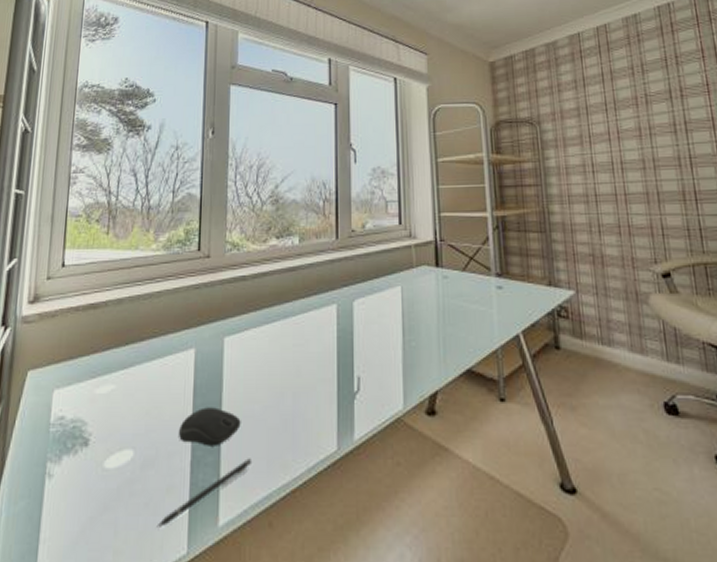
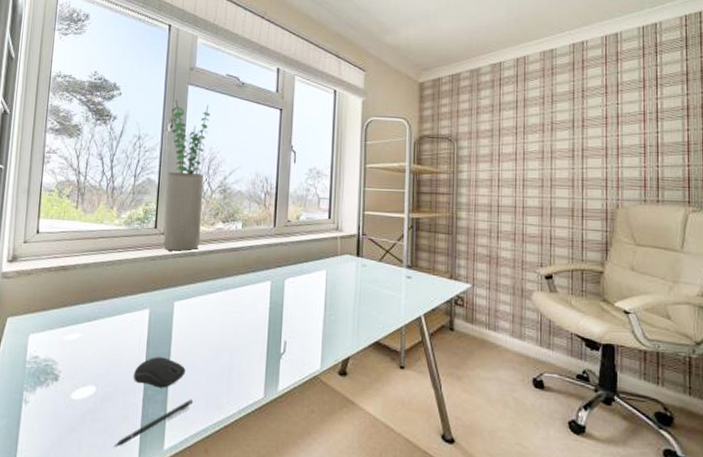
vase: none [208,101,256,276] -> present [163,99,210,252]

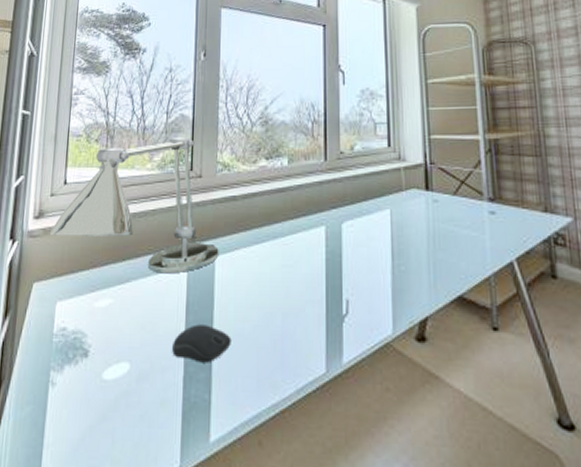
desk lamp: none [22,198,178,315] -> present [49,137,219,274]
pen: present [113,399,194,447] -> none [151,376,243,440]
vase: present [163,99,210,252] -> none [200,24,246,196]

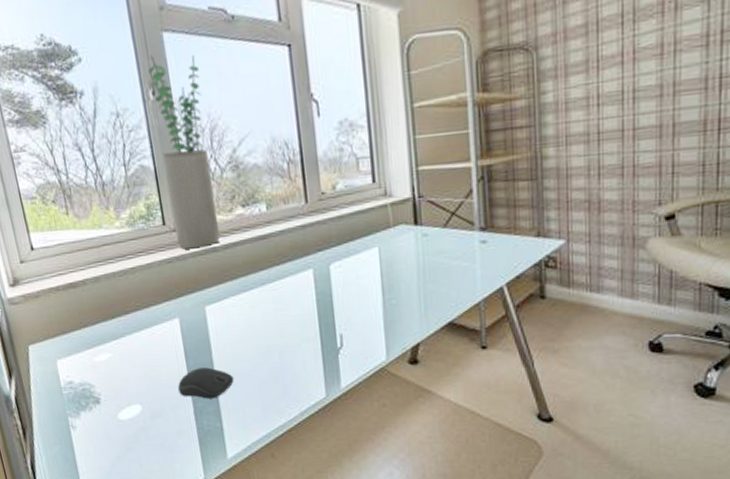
desk lamp: present [49,137,219,274] -> none [30,190,208,327]
vase: none [200,24,246,196] -> present [148,54,221,250]

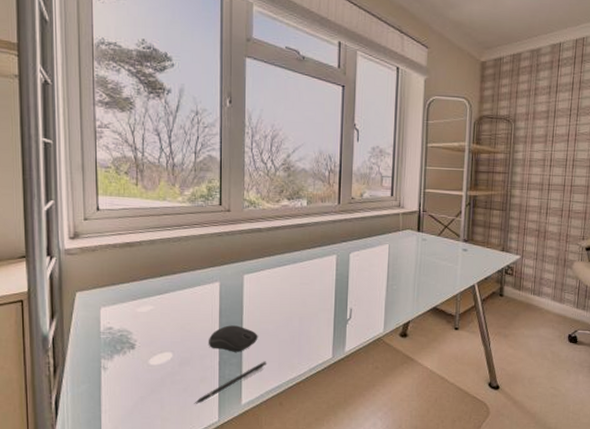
vase: present [148,54,221,250] -> none [229,72,270,228]
pen: none [174,407,250,461] -> present [194,361,267,404]

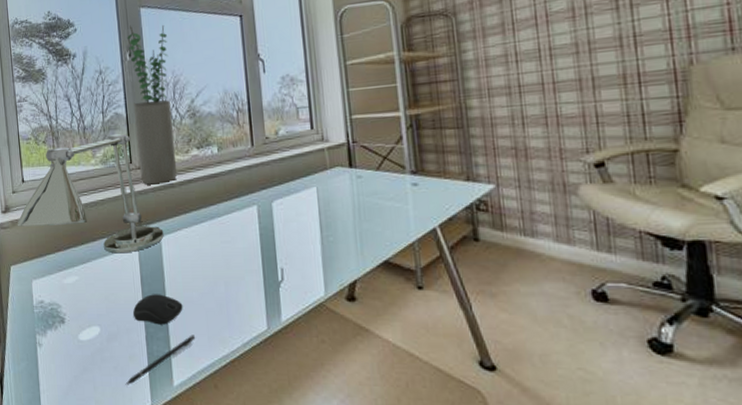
desk lamp: none [87,176,247,288] -> present [17,134,164,254]
vase: none [229,72,270,228] -> present [127,25,178,185]

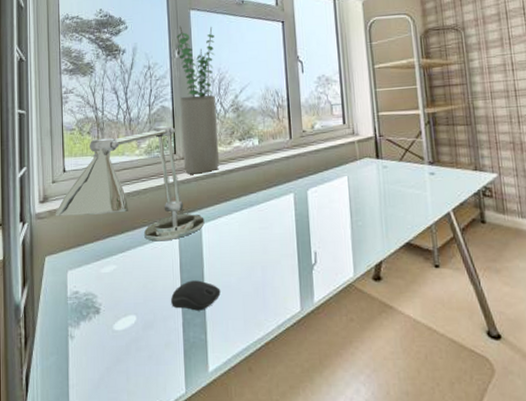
pen: present [125,335,196,385] -> none [159,319,232,374]

